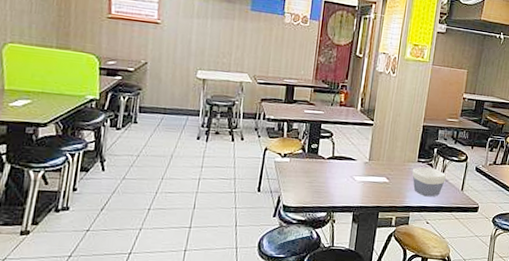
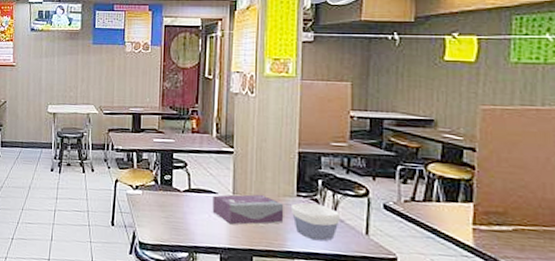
tissue box: none [350,160,408,187] -> present [212,194,284,225]

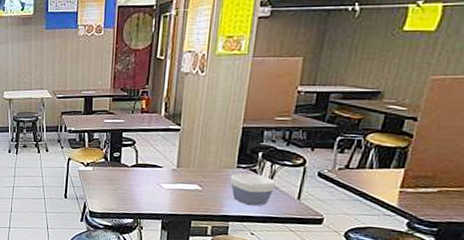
tissue box: present [212,194,284,225] -> none [157,167,224,194]

